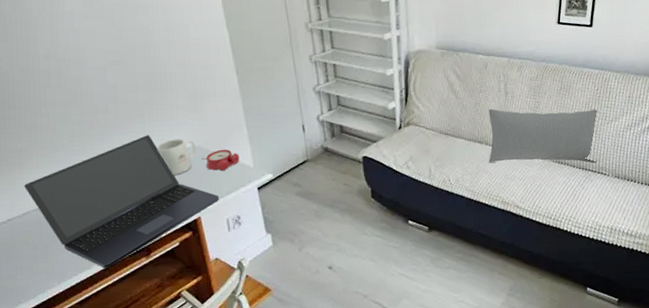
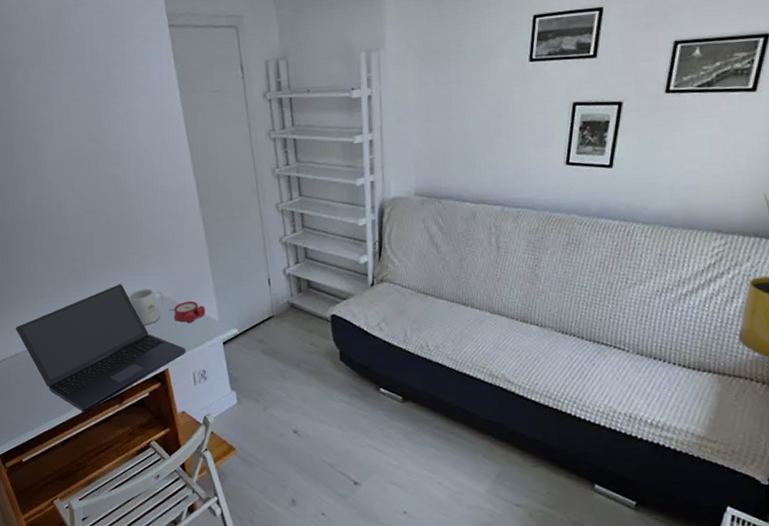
pillow: present [488,108,599,164] -> none [474,265,618,336]

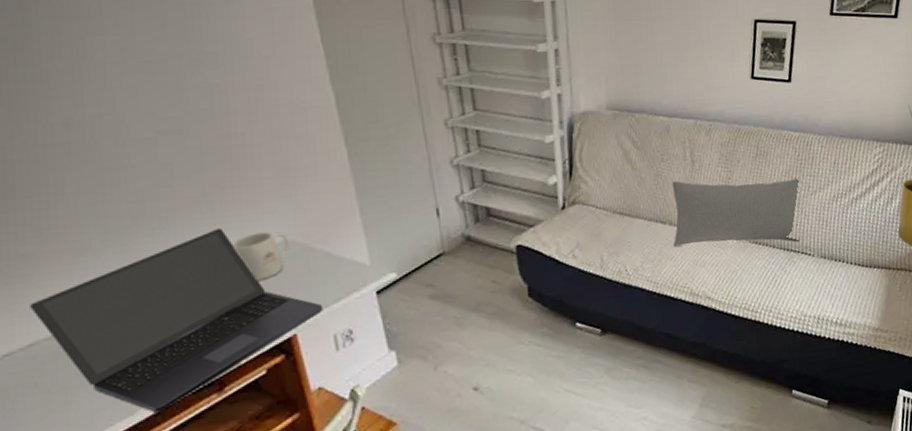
alarm clock: present [169,301,206,323] -> none [297,243,351,271]
pillow: none [474,265,618,336] -> present [672,177,801,246]

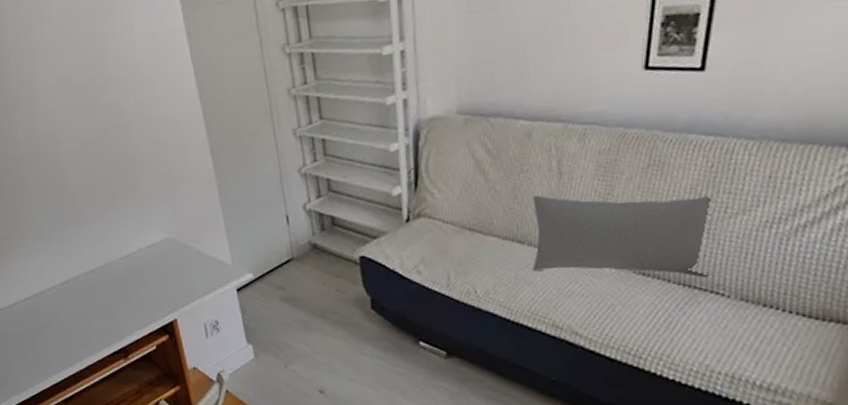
laptop: present [30,228,324,413] -> none [12,224,196,367]
mug: present [232,232,290,280] -> none [131,229,171,270]

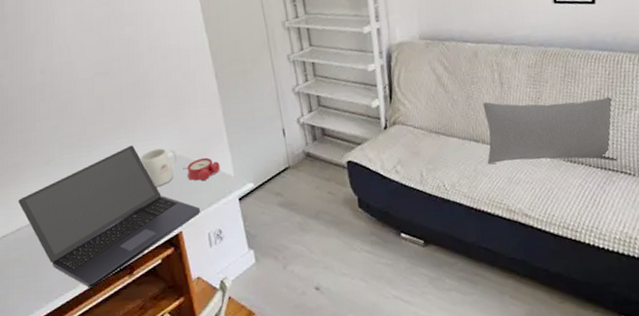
laptop: none [12,224,196,367] -> present [18,145,201,288]
mug: none [131,229,171,270] -> present [140,148,178,186]
alarm clock: none [176,242,217,267] -> present [183,157,220,181]

